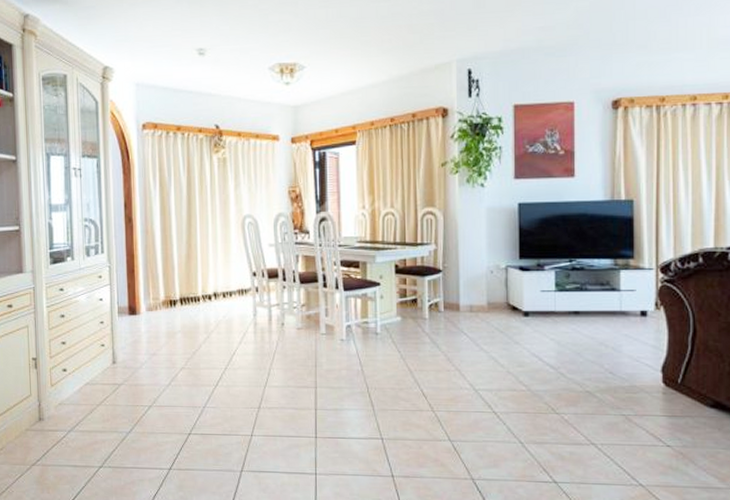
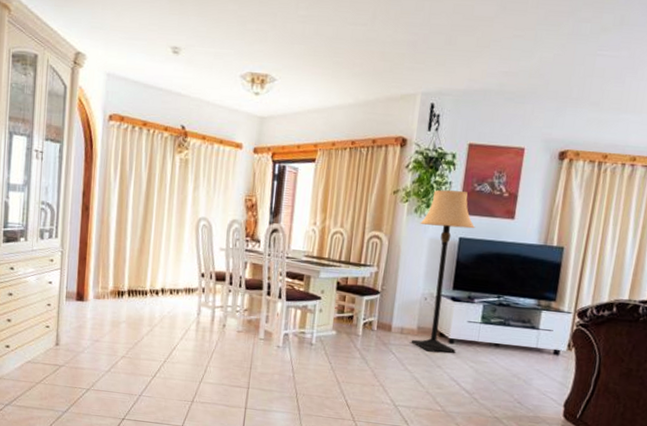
lamp: none [474,155,534,328] -> present [411,189,476,353]

